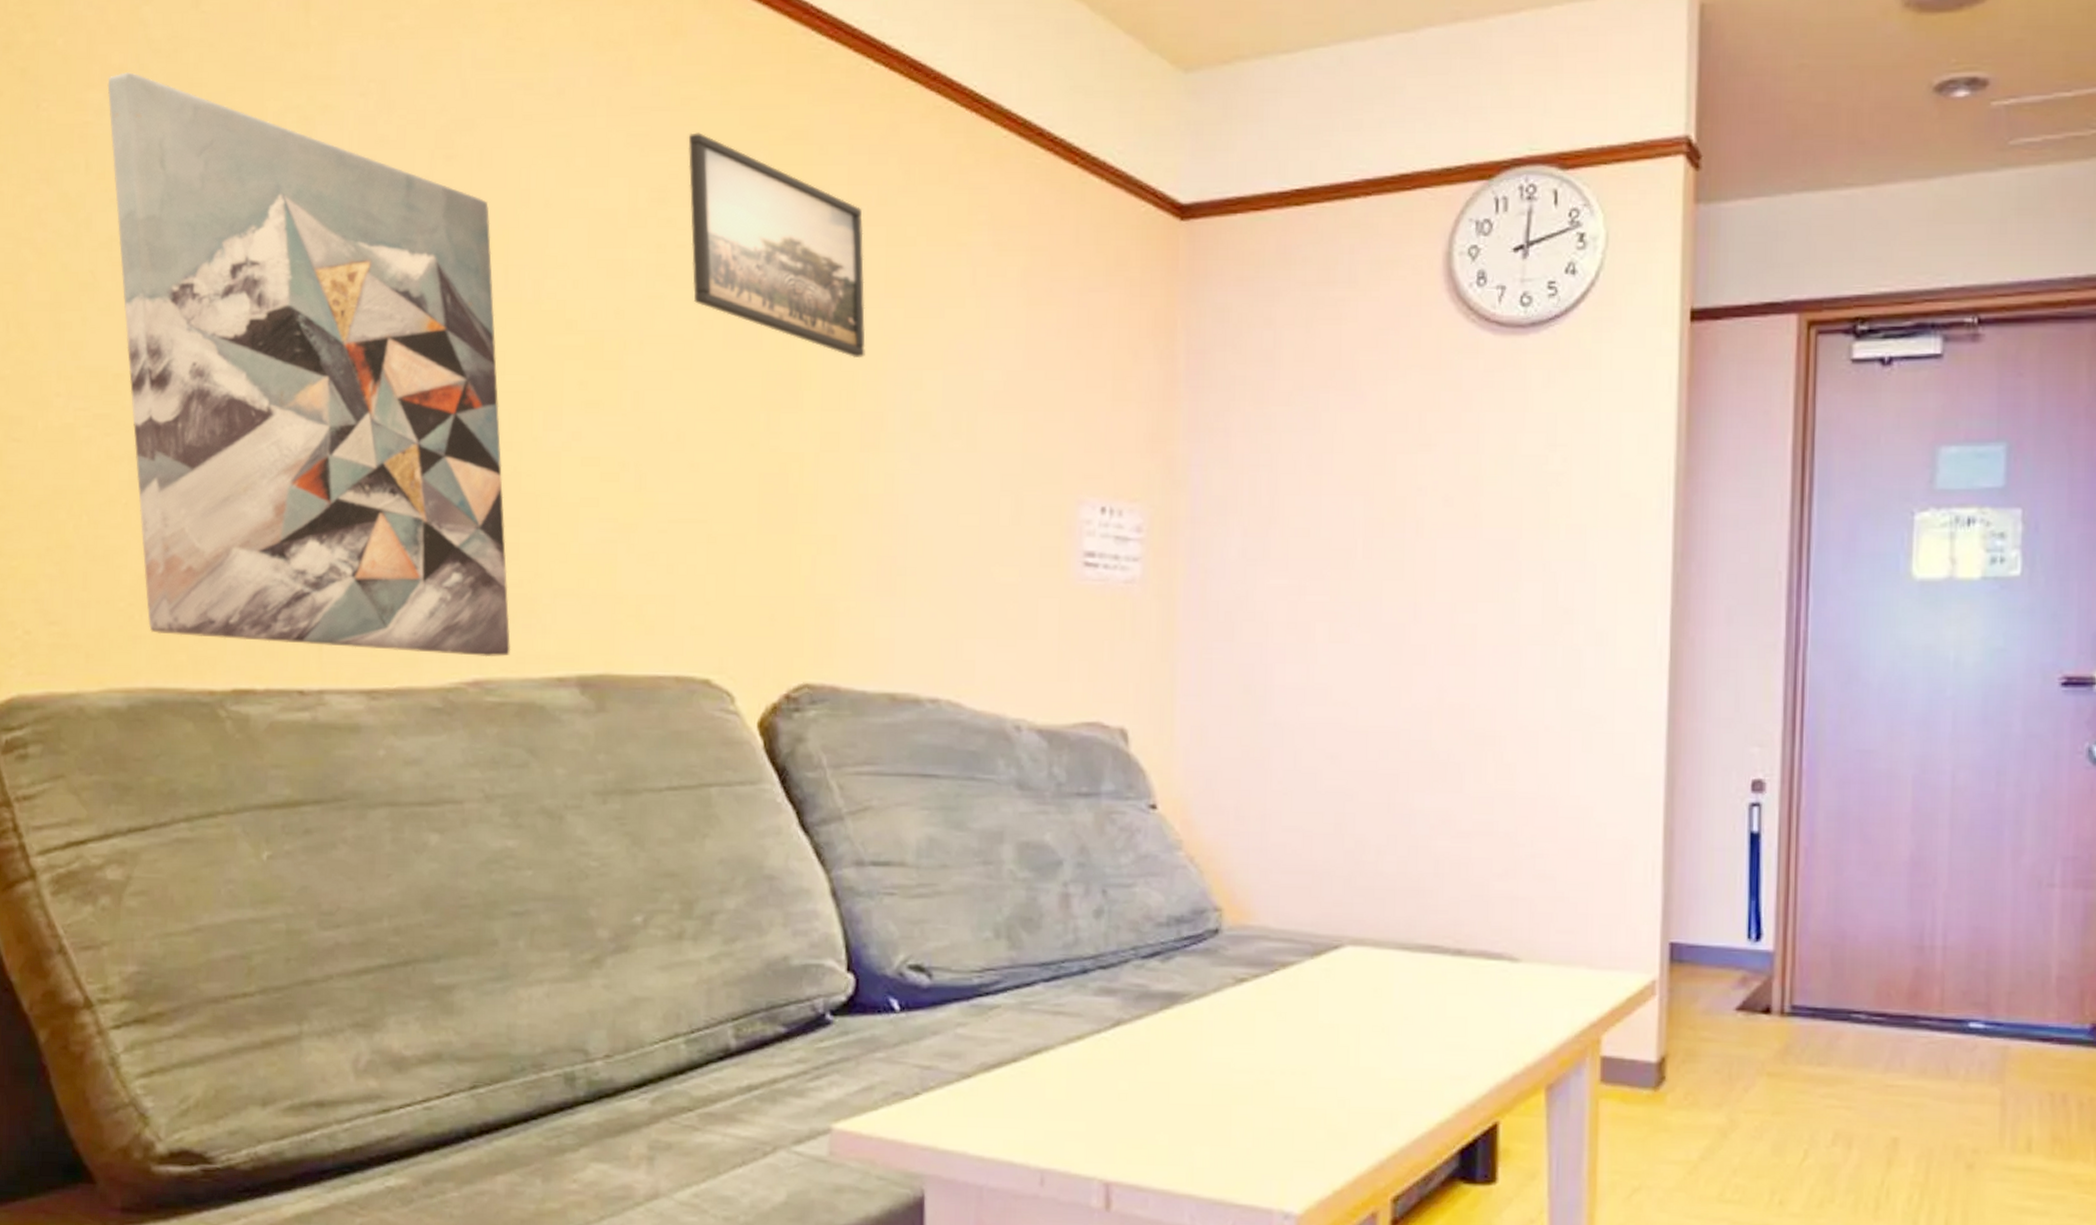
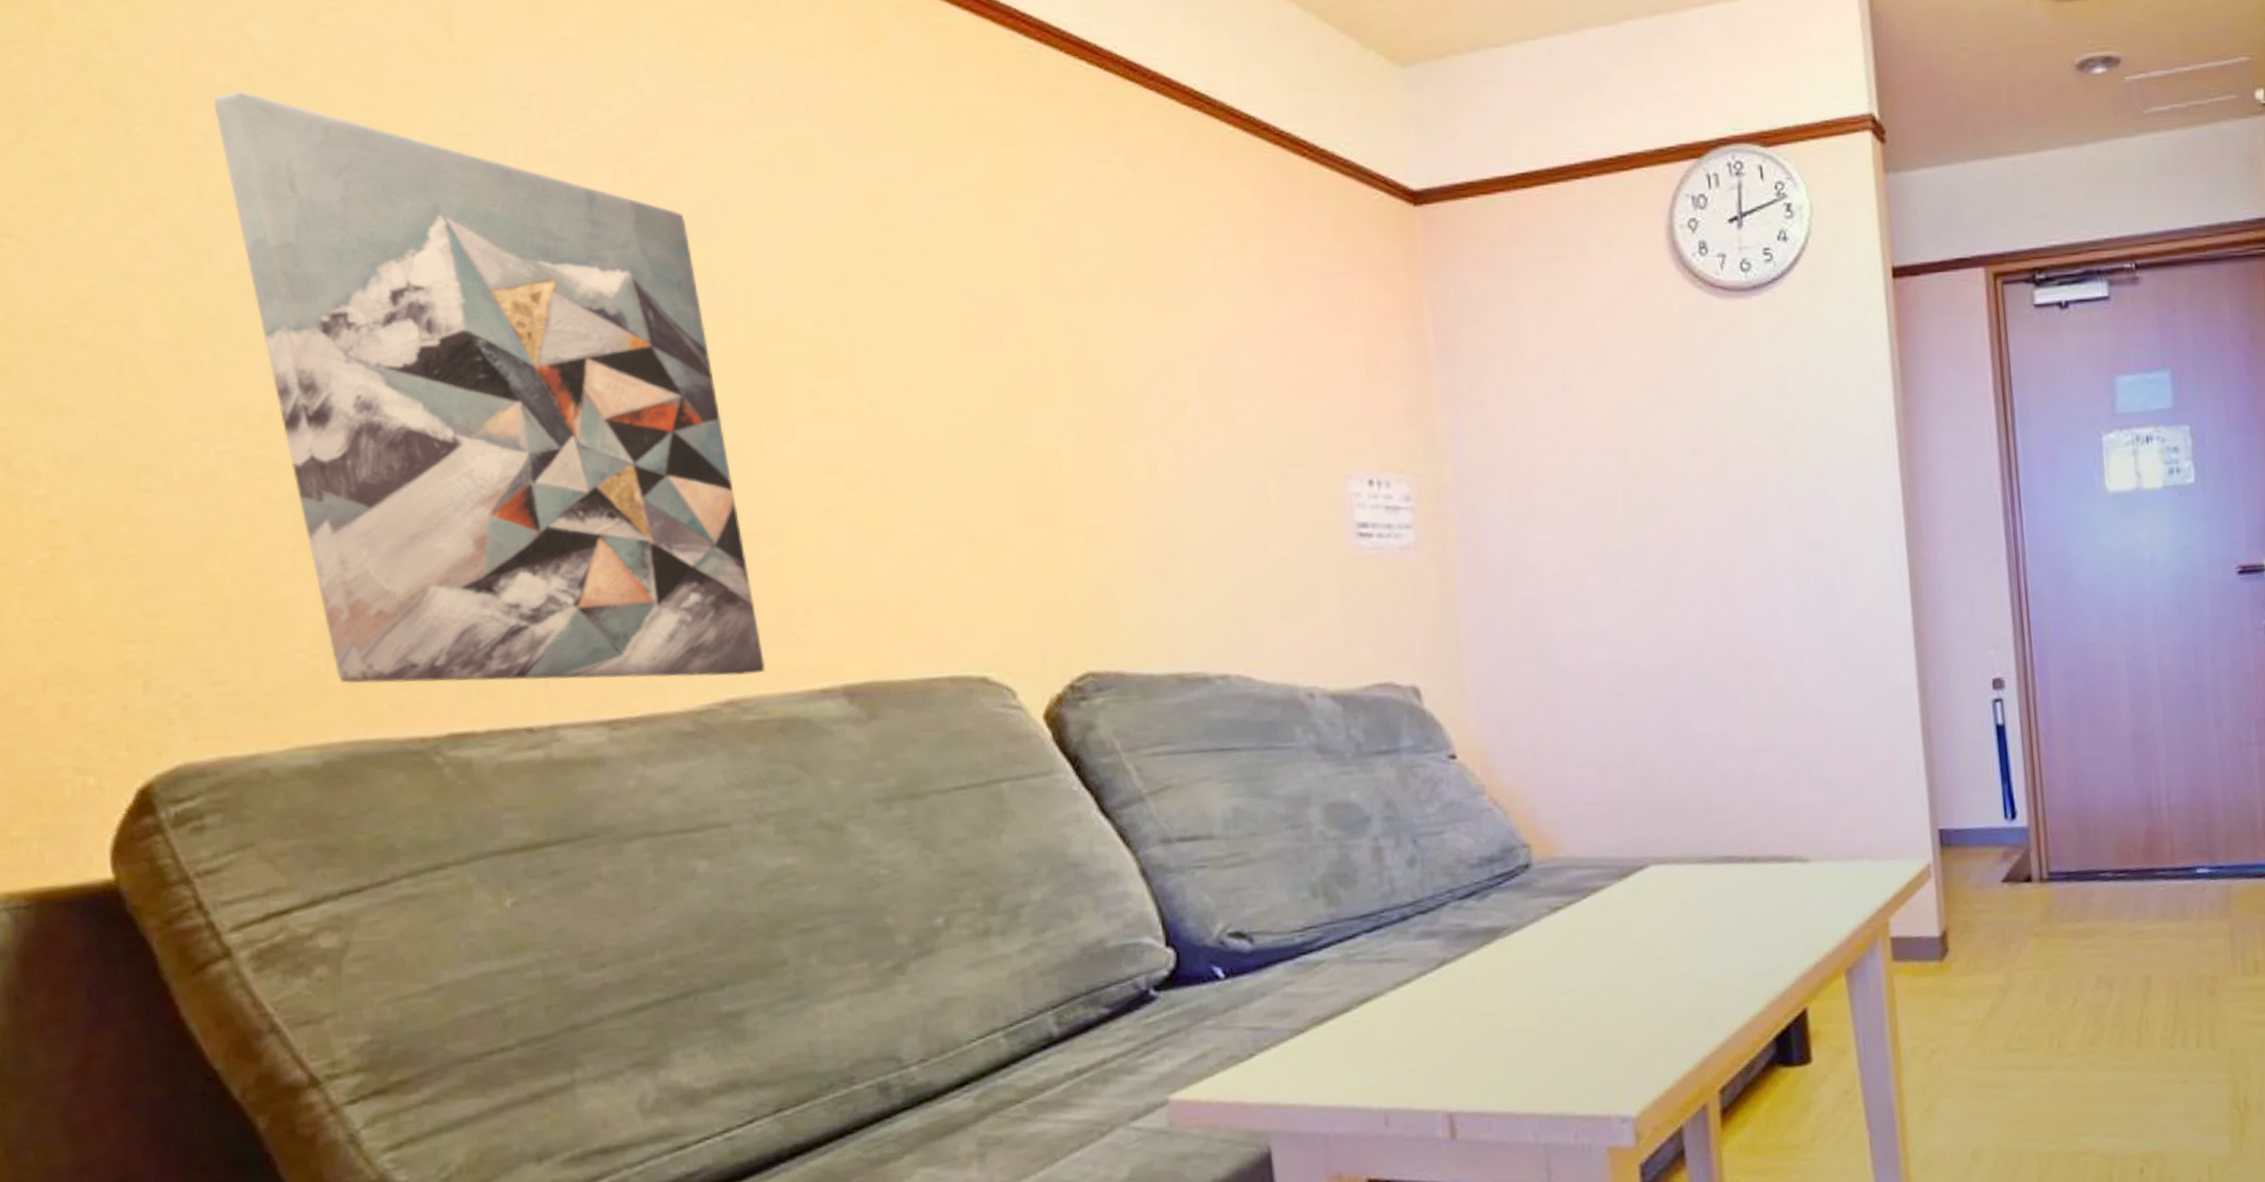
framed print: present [688,132,865,359] -> none [898,137,1113,353]

